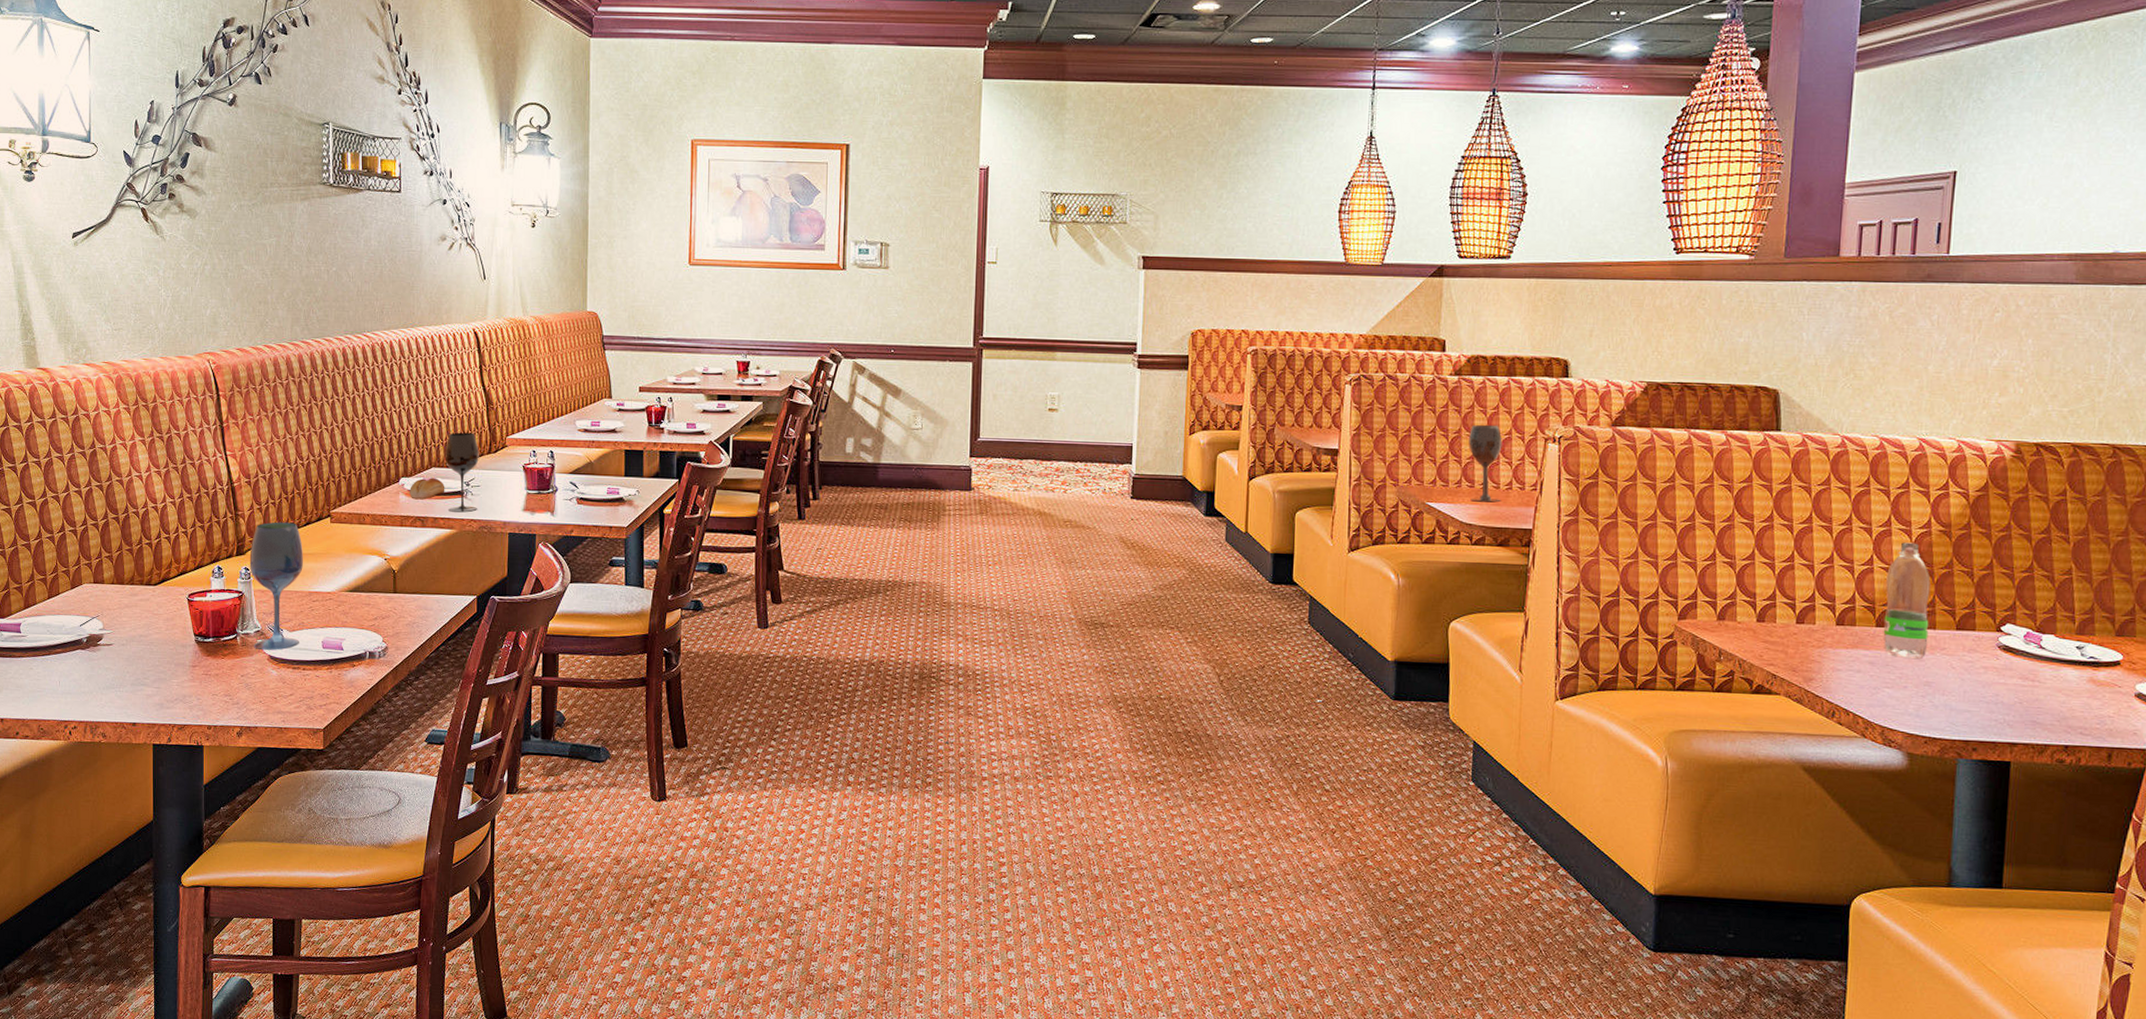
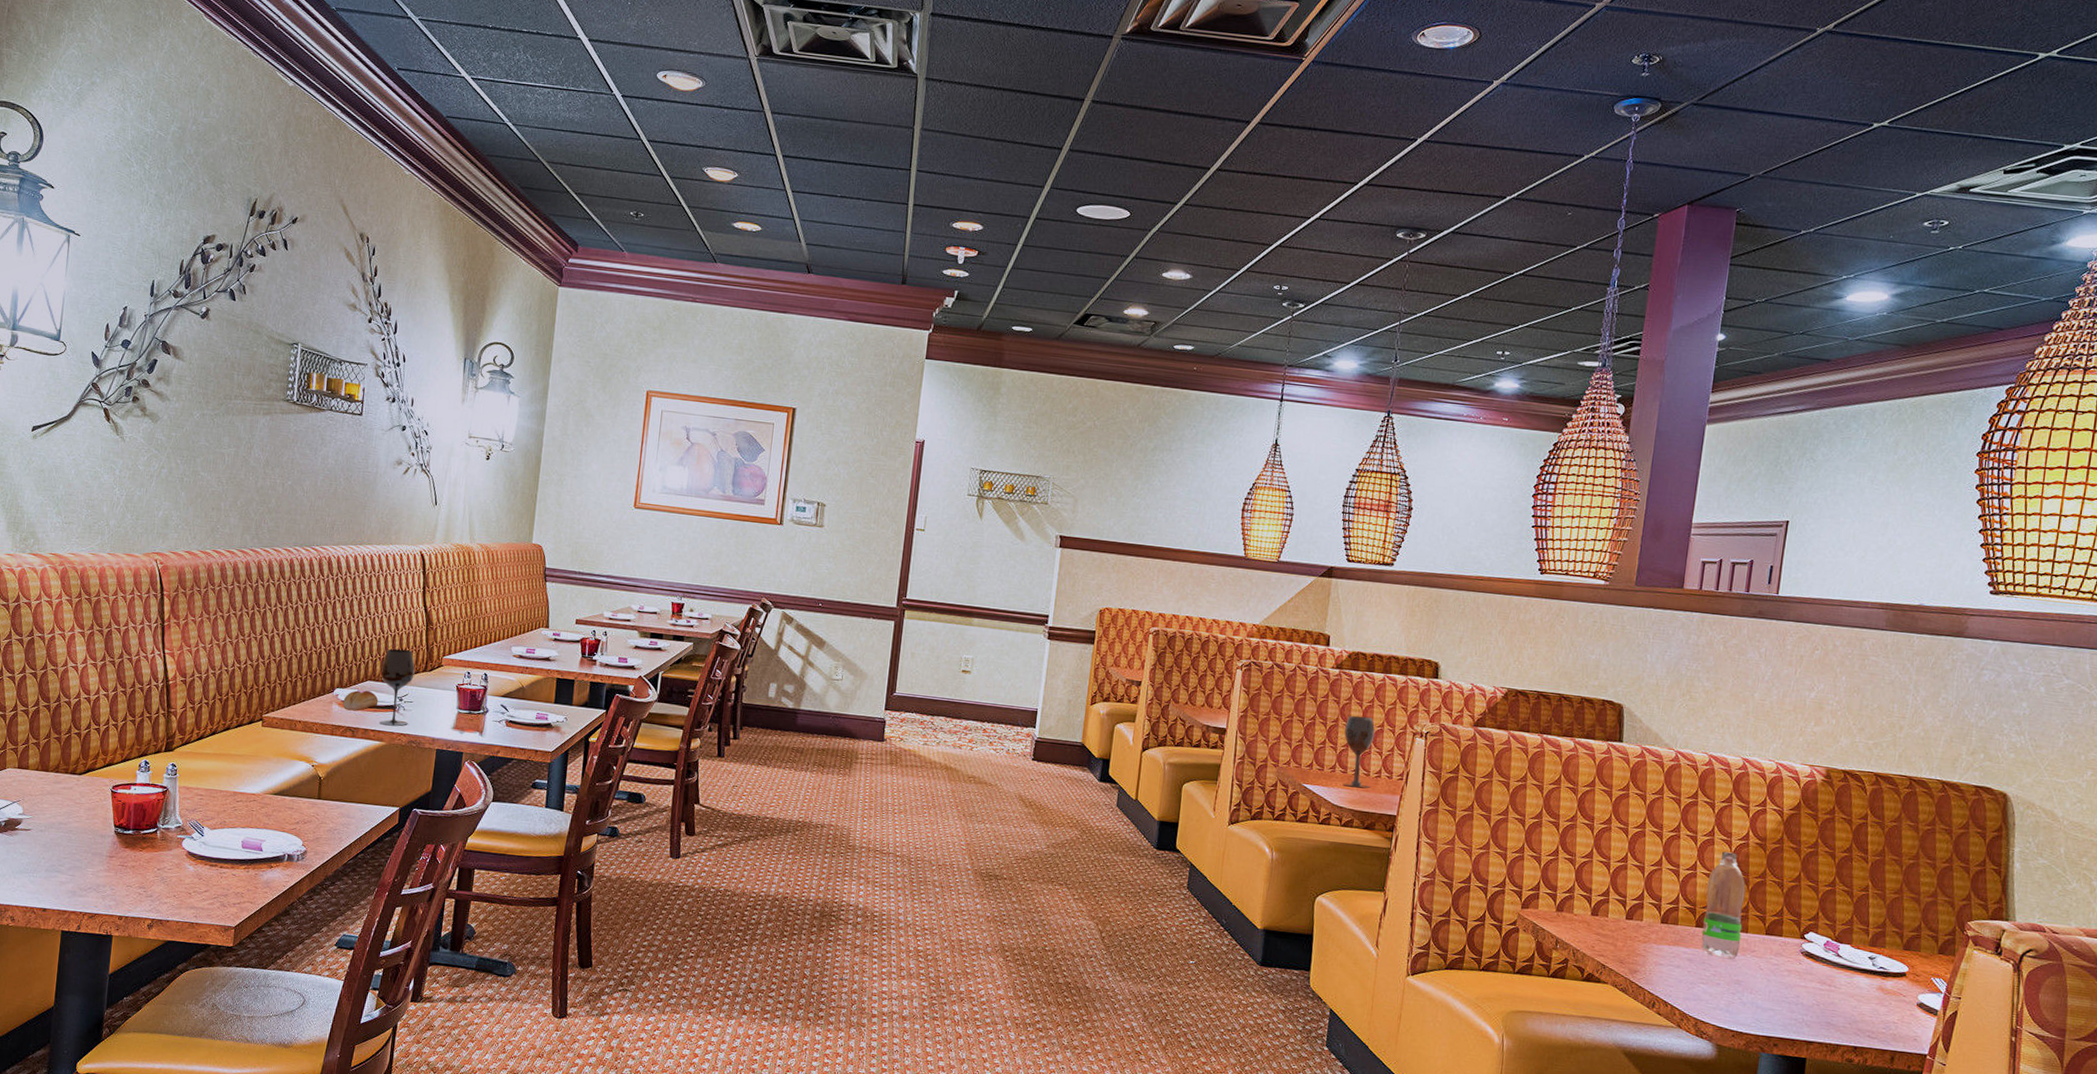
wineglass: present [249,522,303,651] -> none [173,721,232,847]

